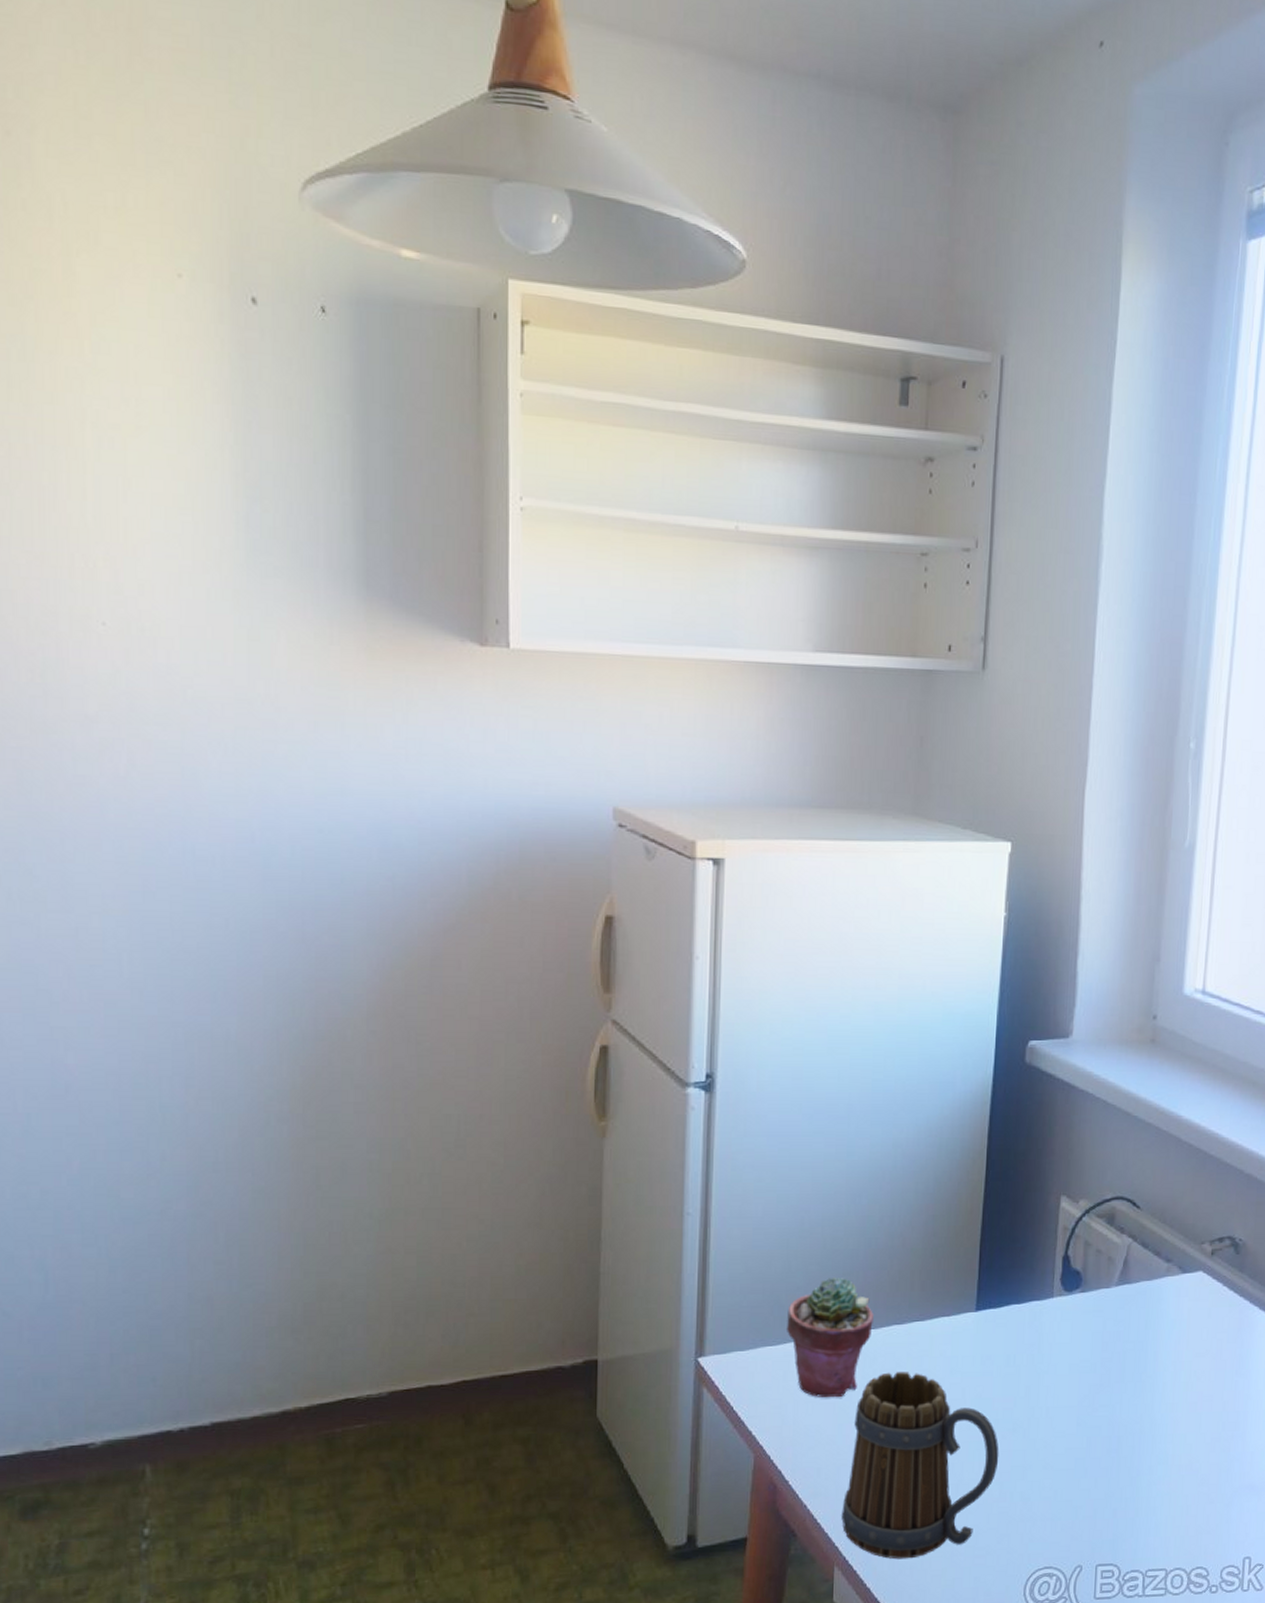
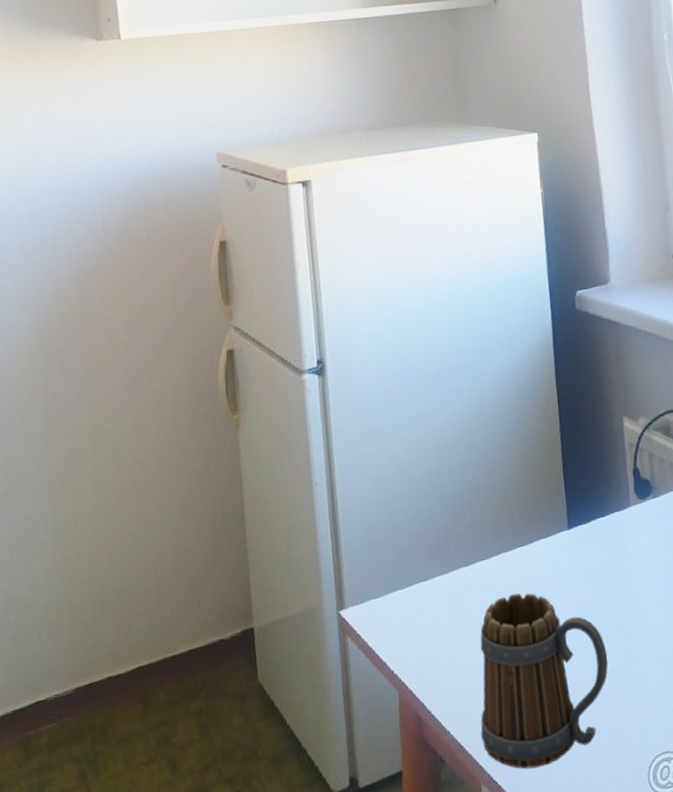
potted succulent: present [786,1278,873,1398] -> none [410,518,484,630]

